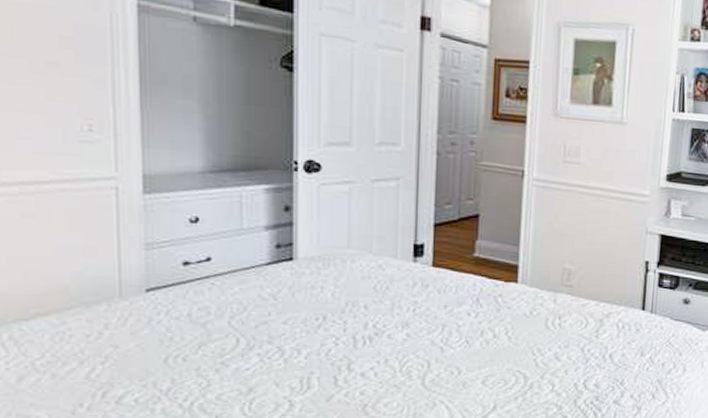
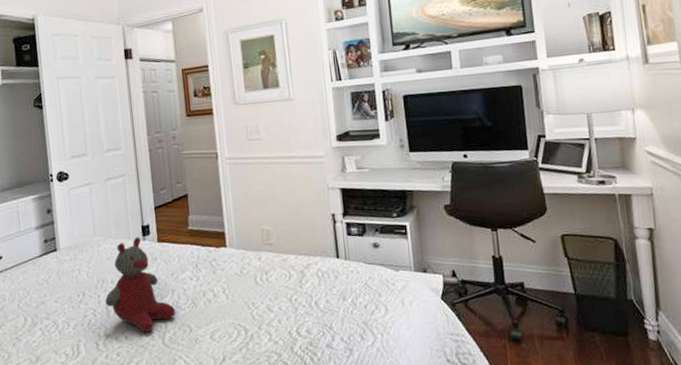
stuffed bear: none [354,257,443,371] -> present [105,237,175,333]

